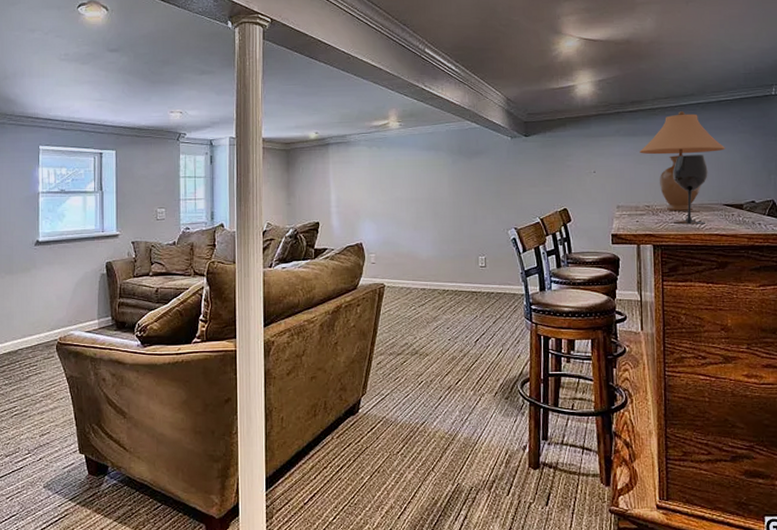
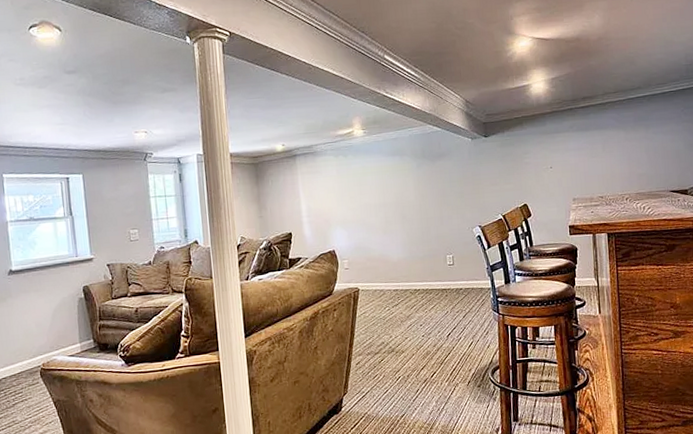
table lamp: present [639,110,726,212] -> none [592,103,671,201]
wineglass: present [672,155,708,225] -> none [623,145,656,212]

